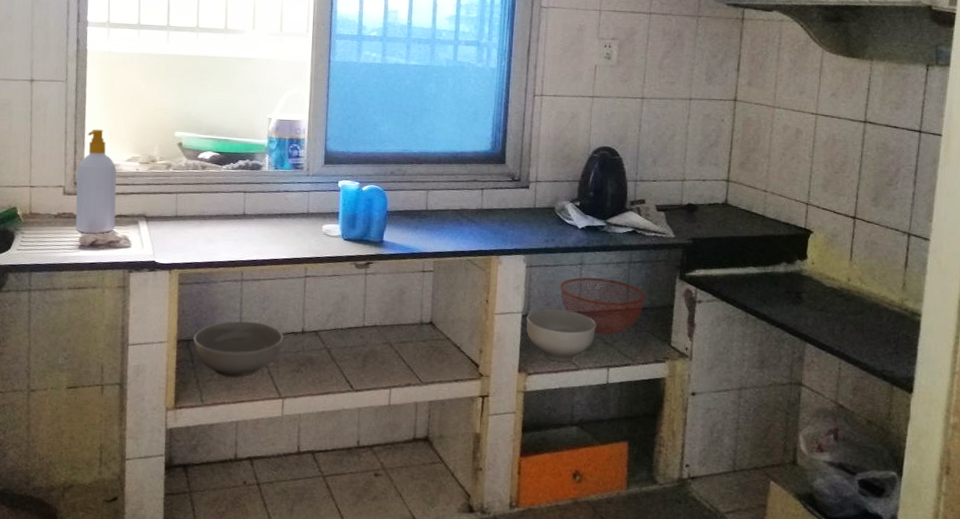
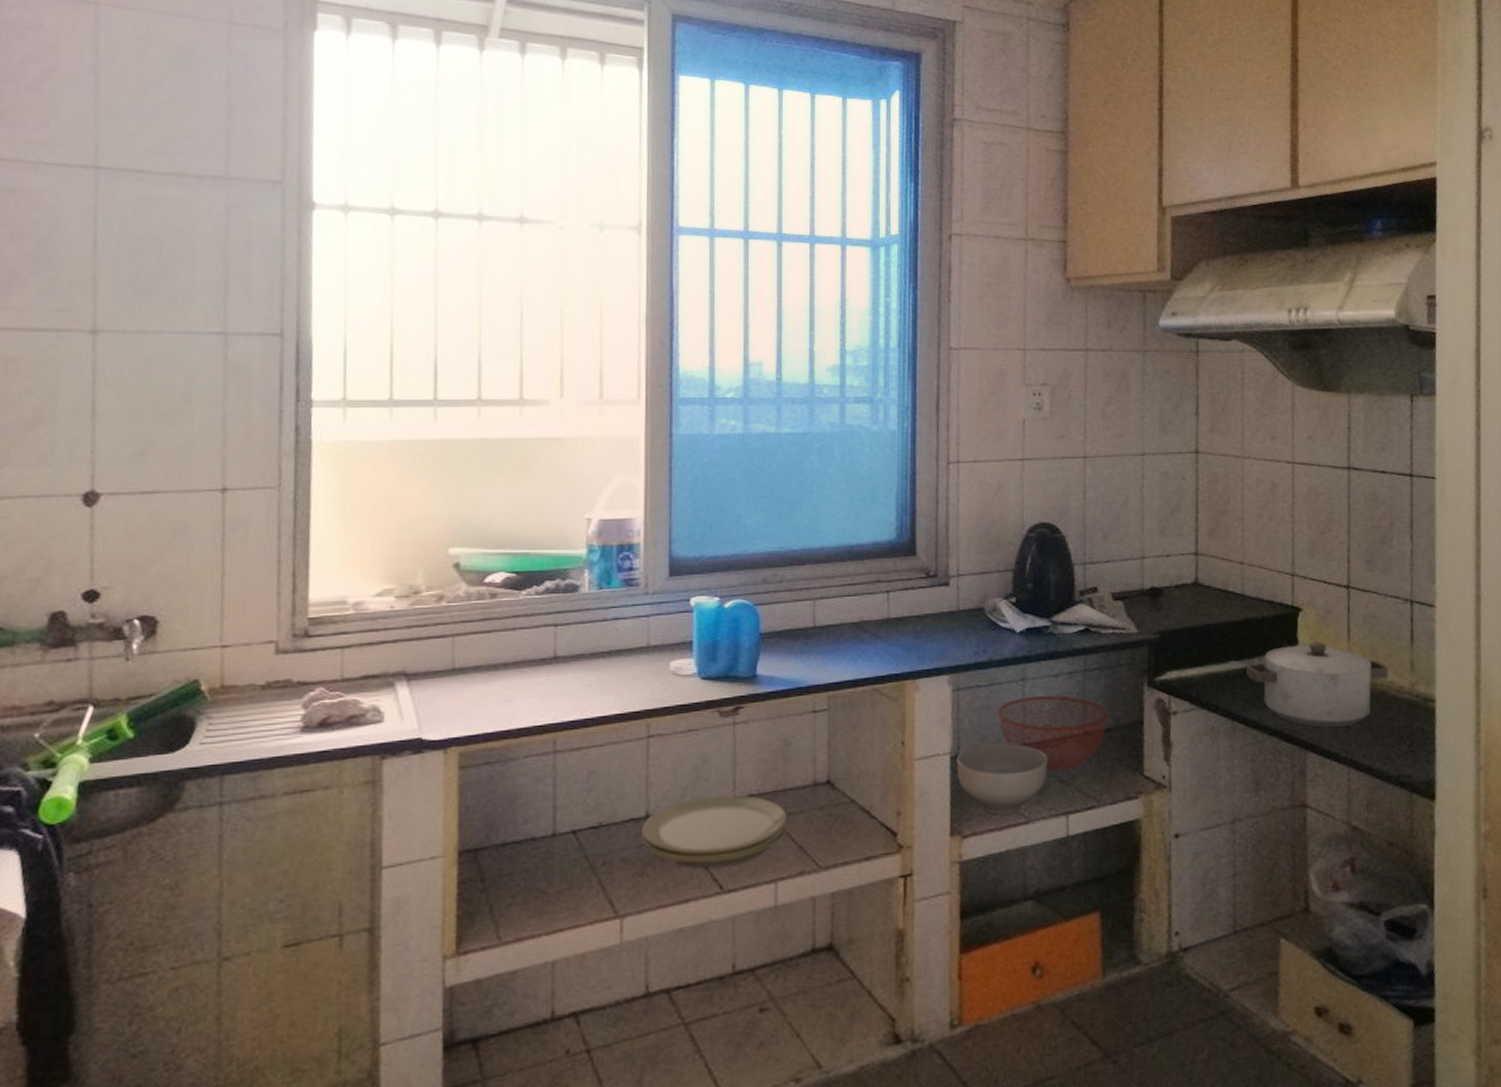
soap bottle: present [75,129,117,234] -> none [295,553,360,708]
bowl: present [193,320,284,378] -> none [483,810,619,898]
plate: none [299,323,400,373] -> present [642,795,787,868]
cooking pot: none [761,258,883,327] -> present [1246,641,1389,728]

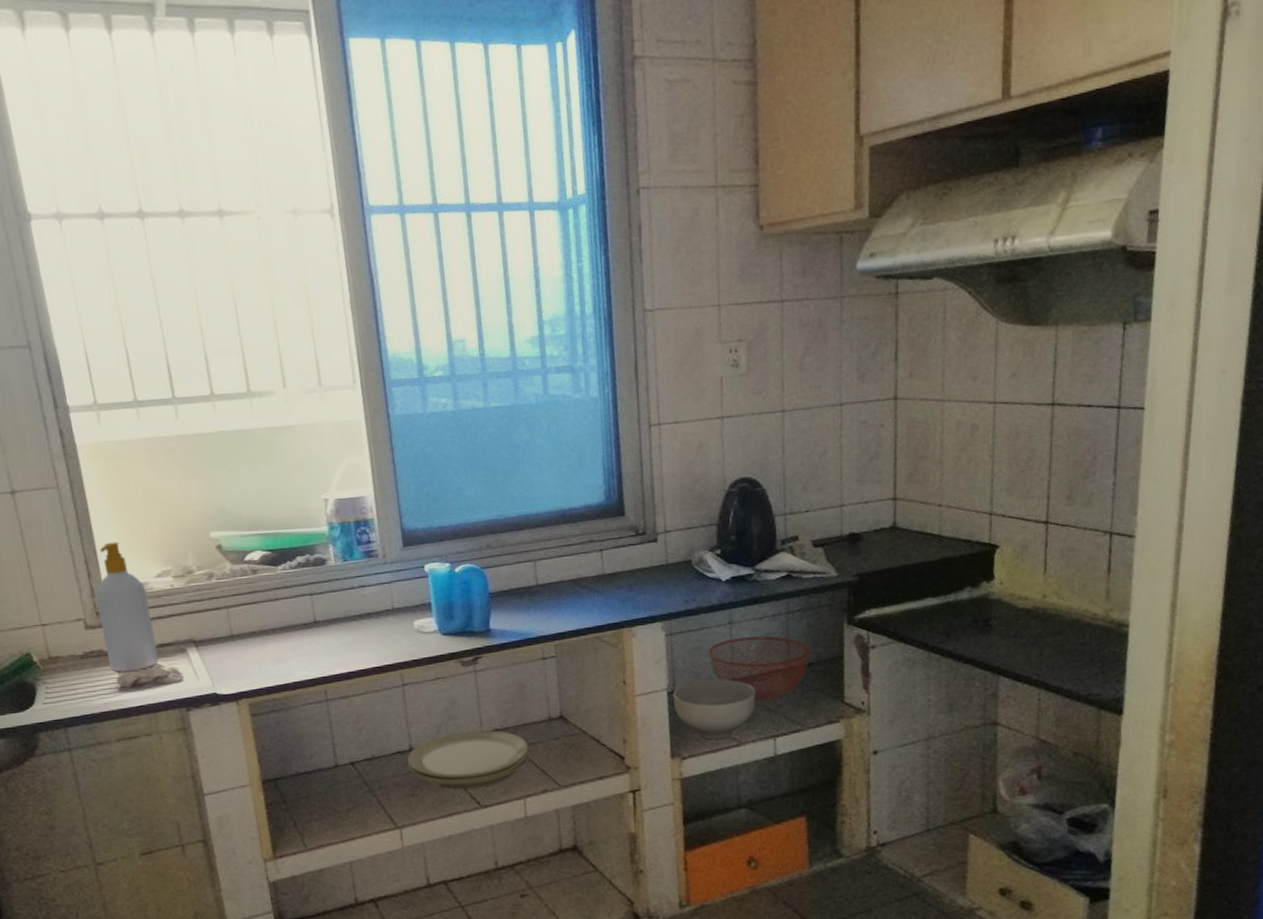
soap bottle: none [295,553,360,708] -> present [95,542,159,672]
cooking pot: present [1246,641,1389,728] -> none [942,576,1084,655]

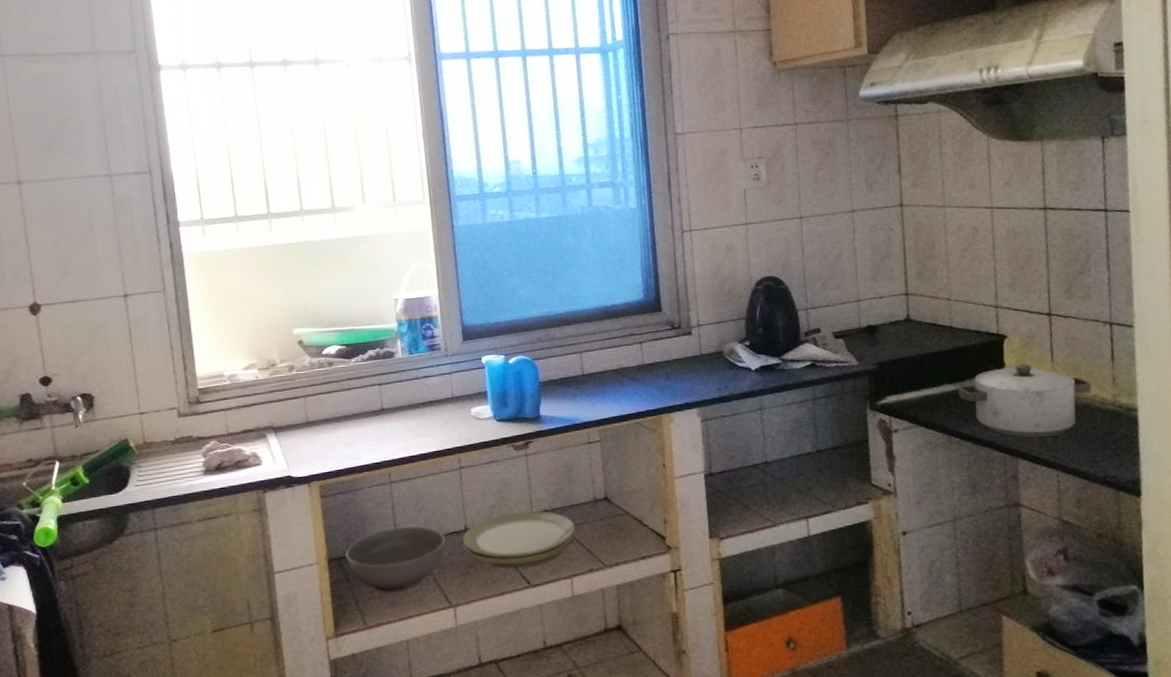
soap bottle: present [95,542,159,672] -> none [189,338,241,456]
bowl: none [280,746,389,815] -> present [345,526,446,593]
bowl: present [673,679,756,740] -> none [709,461,788,521]
colander: present [708,636,811,702] -> none [741,421,837,484]
cooking pot: none [942,576,1084,655] -> present [958,364,1092,438]

